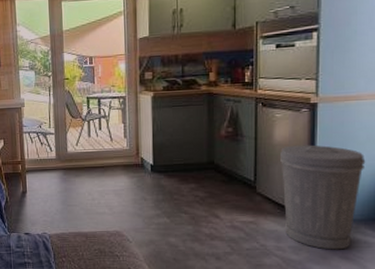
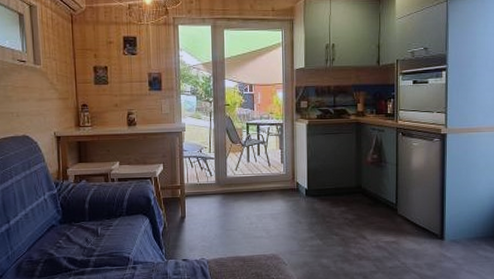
trash can: present [280,145,366,250] -> none [417,171,485,265]

